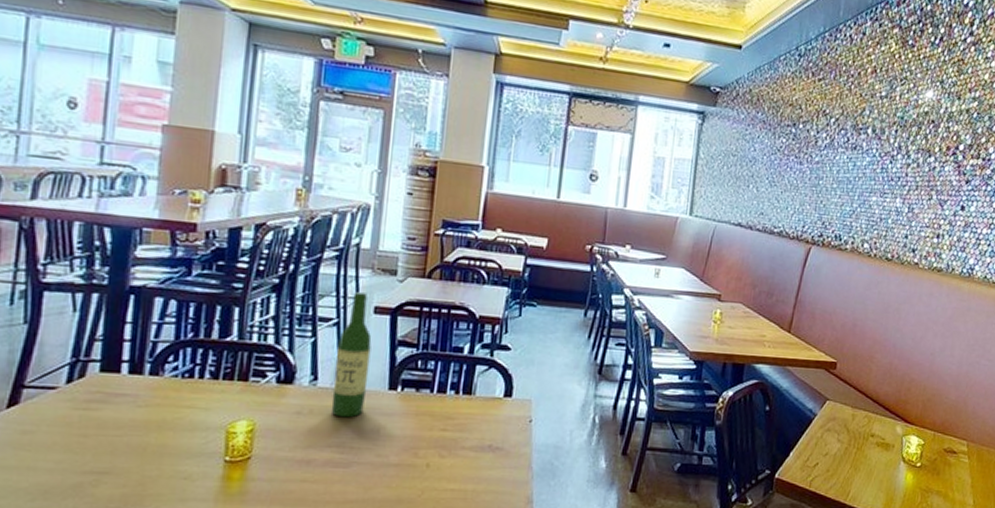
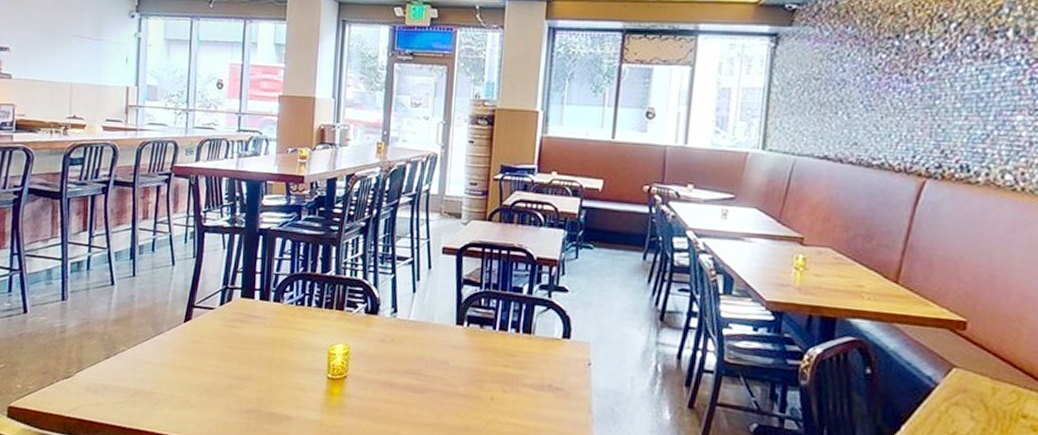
wine bottle: present [331,292,372,418] -> none [408,234,441,348]

